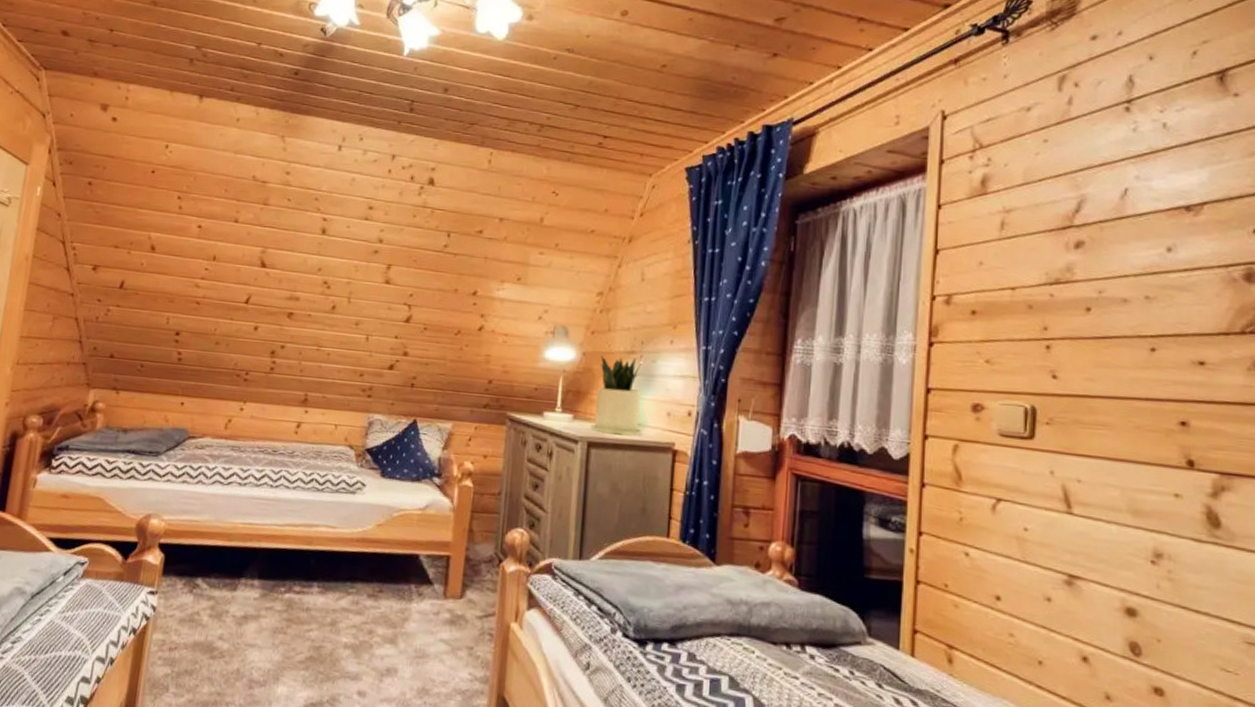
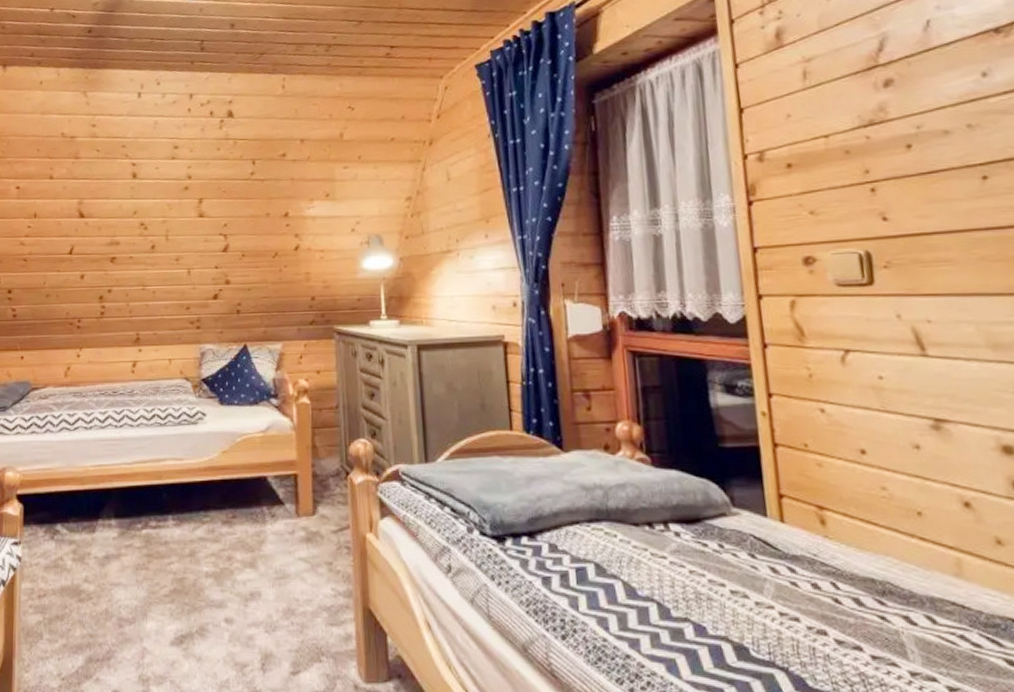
planter: present [591,355,642,436] -> none [418,256,470,335]

